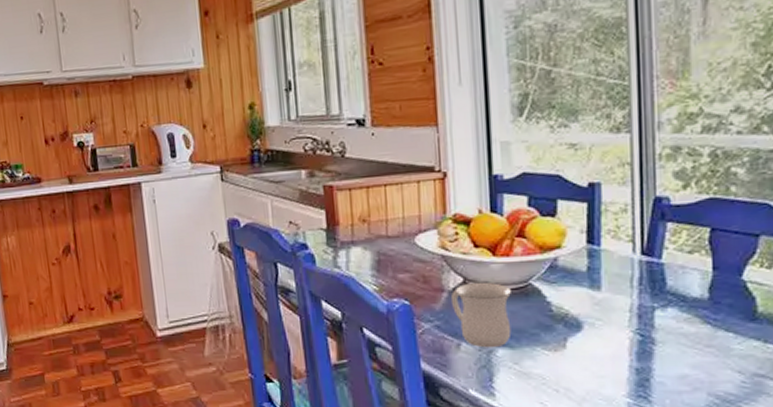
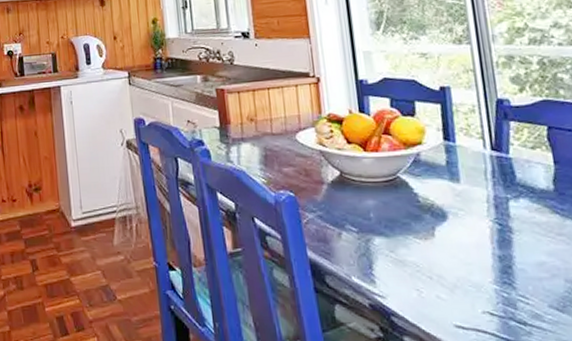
mug: present [450,282,512,348] -> none [329,175,386,237]

